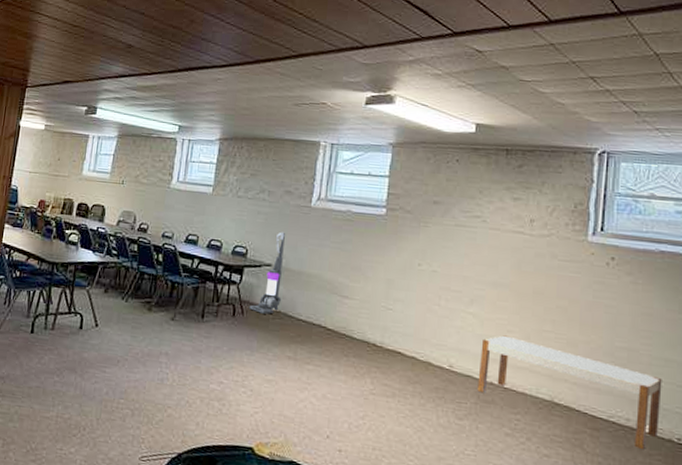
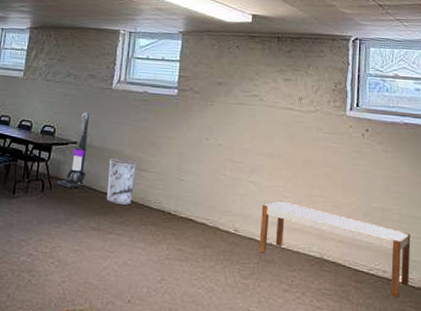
trash can: none [303,282,338,334] -> present [106,157,137,205]

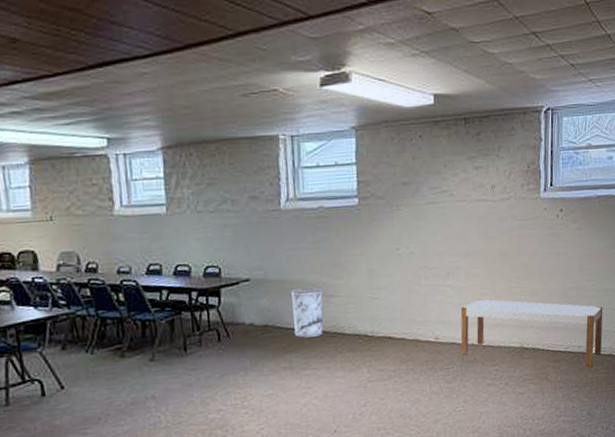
vacuum cleaner: present [57,112,89,188] -> none [234,242,267,332]

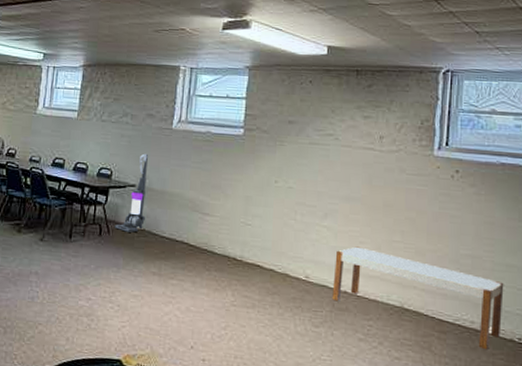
vacuum cleaner: none [234,242,267,332] -> present [115,153,148,233]
trash can: present [291,287,323,338] -> none [167,201,199,250]

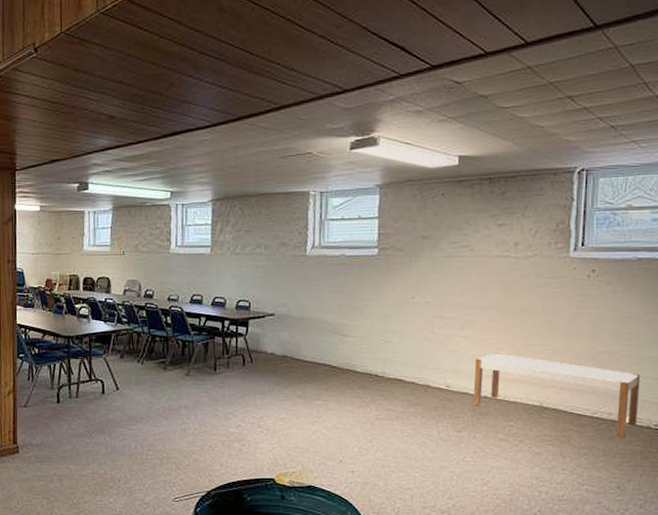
vacuum cleaner: present [115,153,148,233] -> none [257,282,286,360]

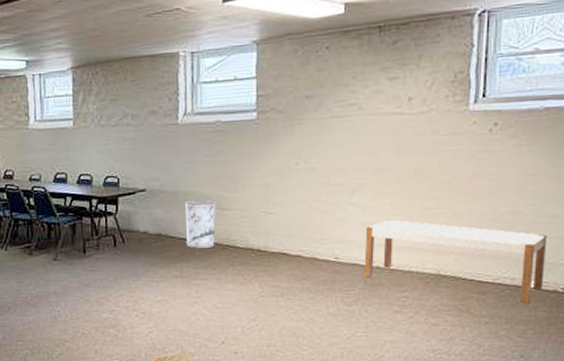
trash can: none [309,326,339,371] -> present [185,199,216,248]

